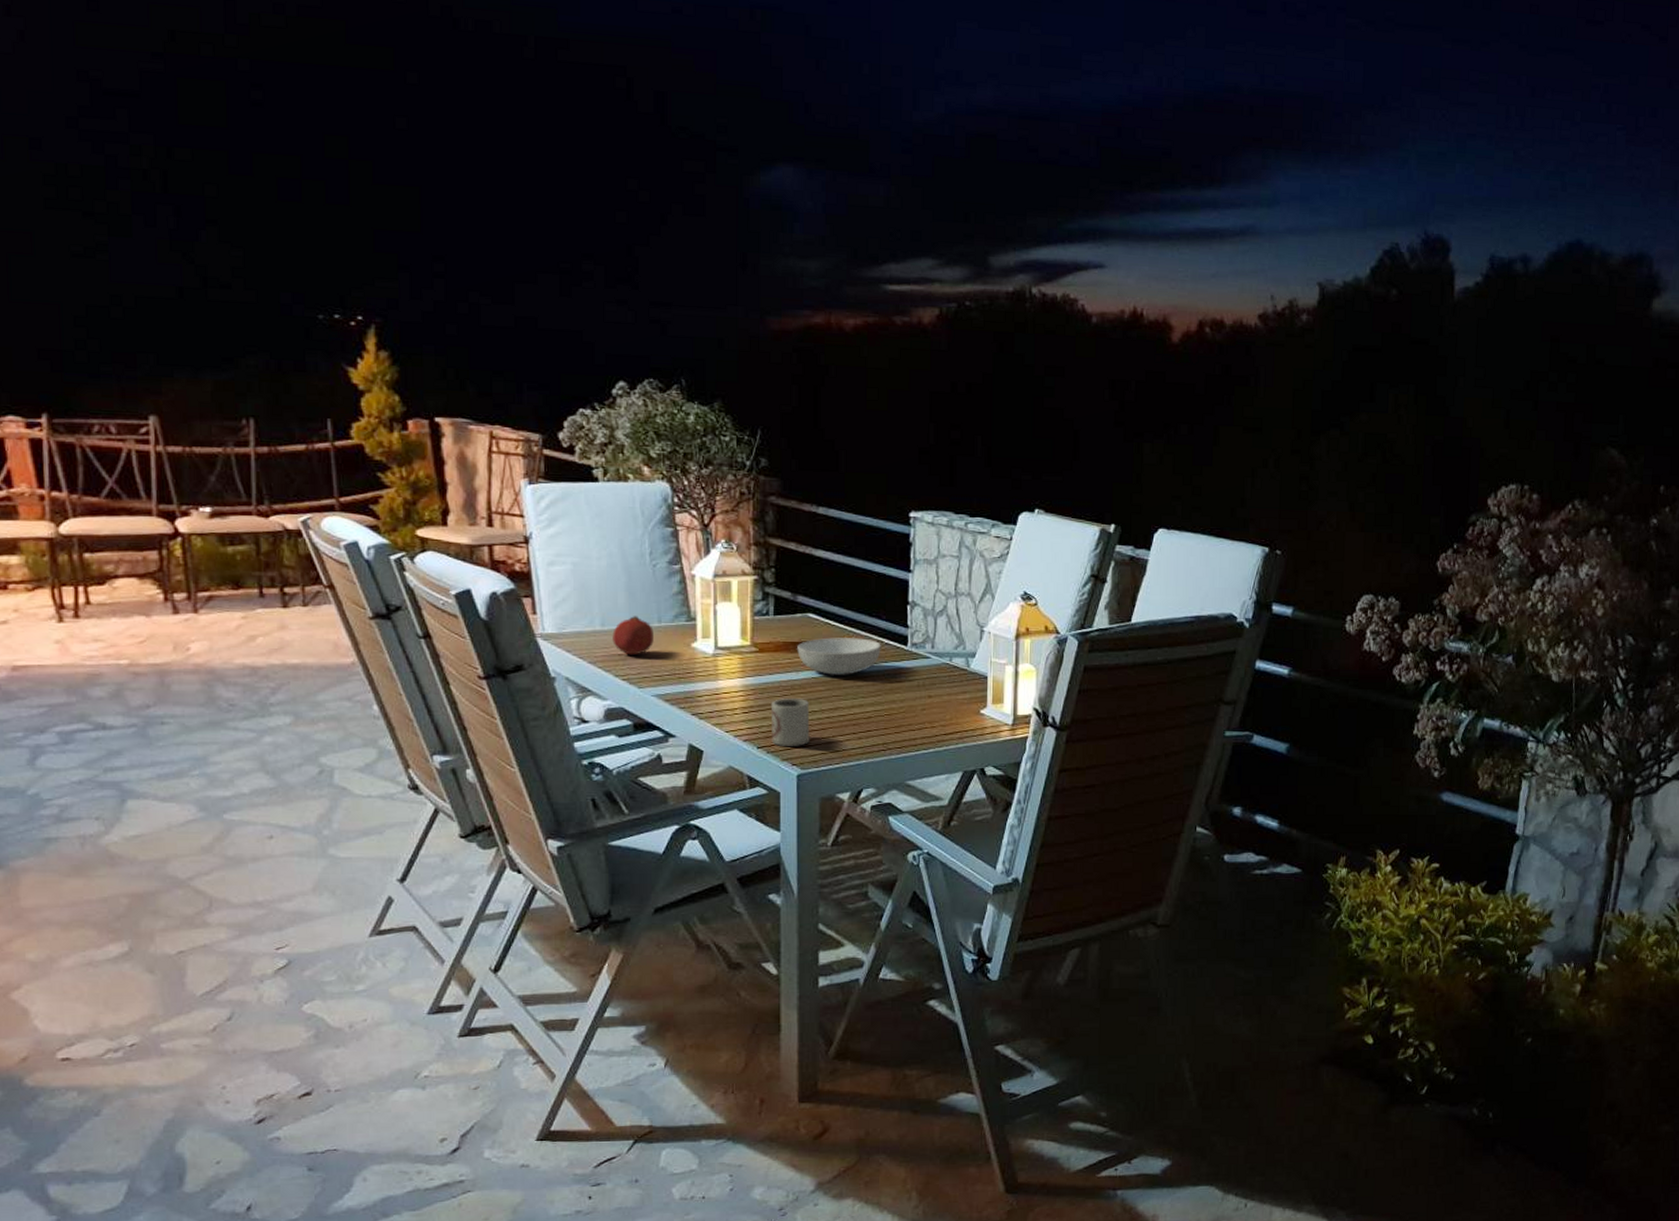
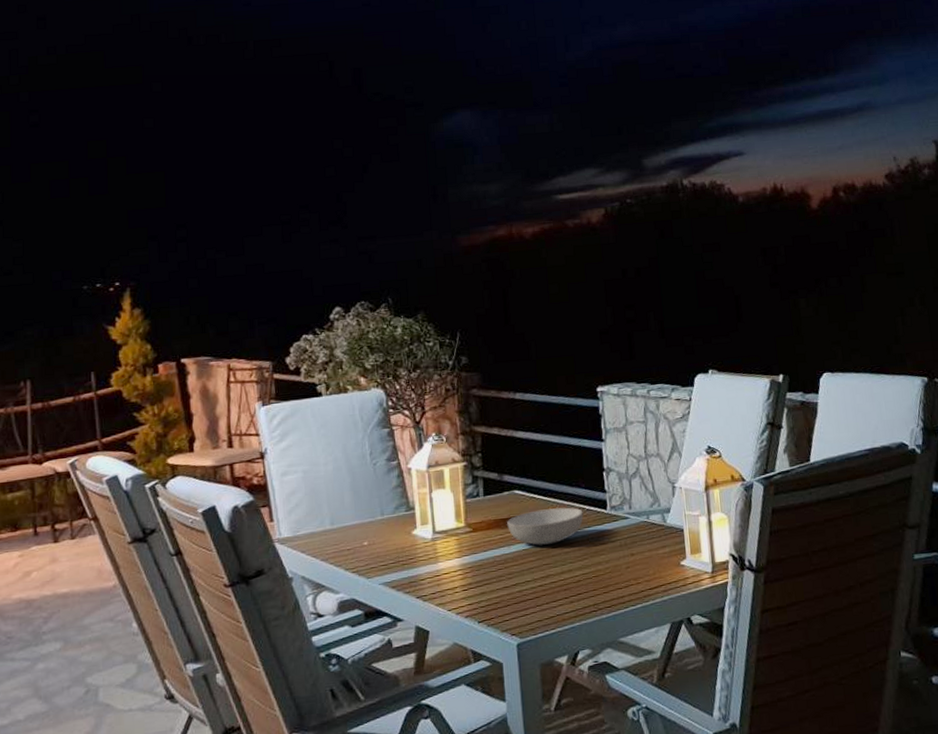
fruit: present [612,616,654,656] -> none [341,512,378,549]
cup: present [770,698,810,746] -> none [487,571,526,619]

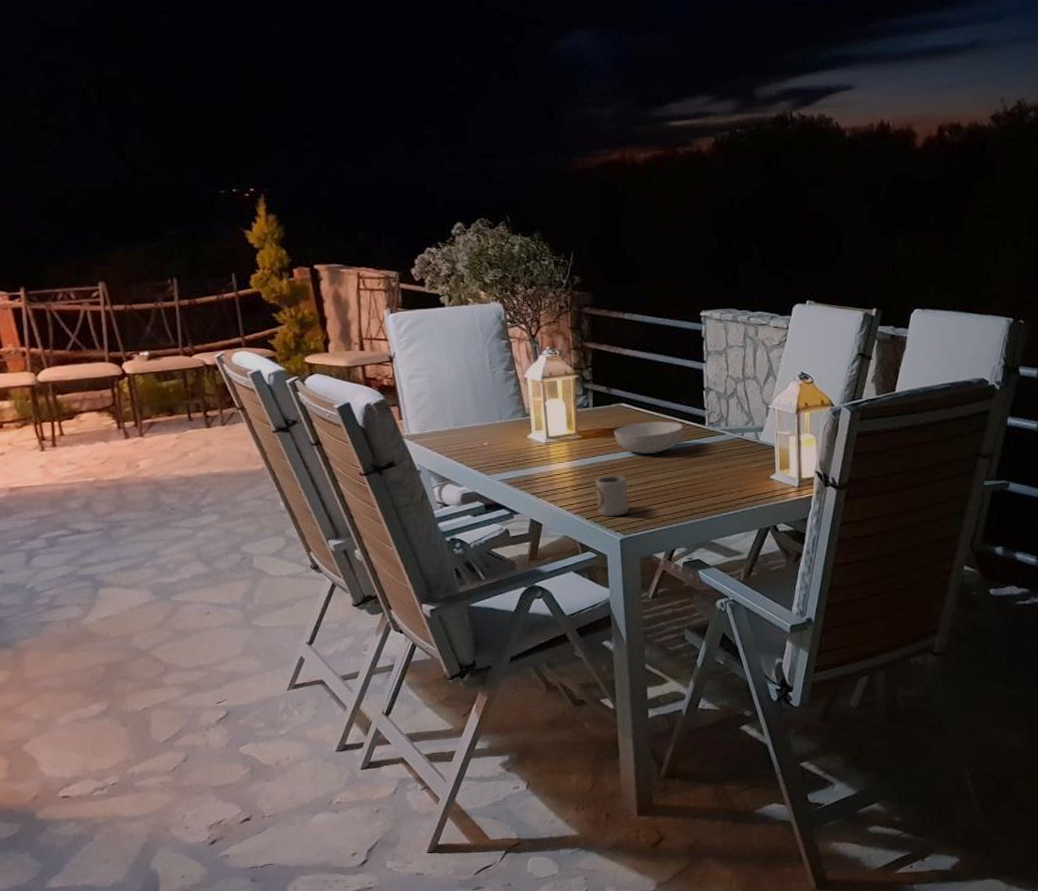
cup: none [487,571,526,619] -> present [595,475,629,516]

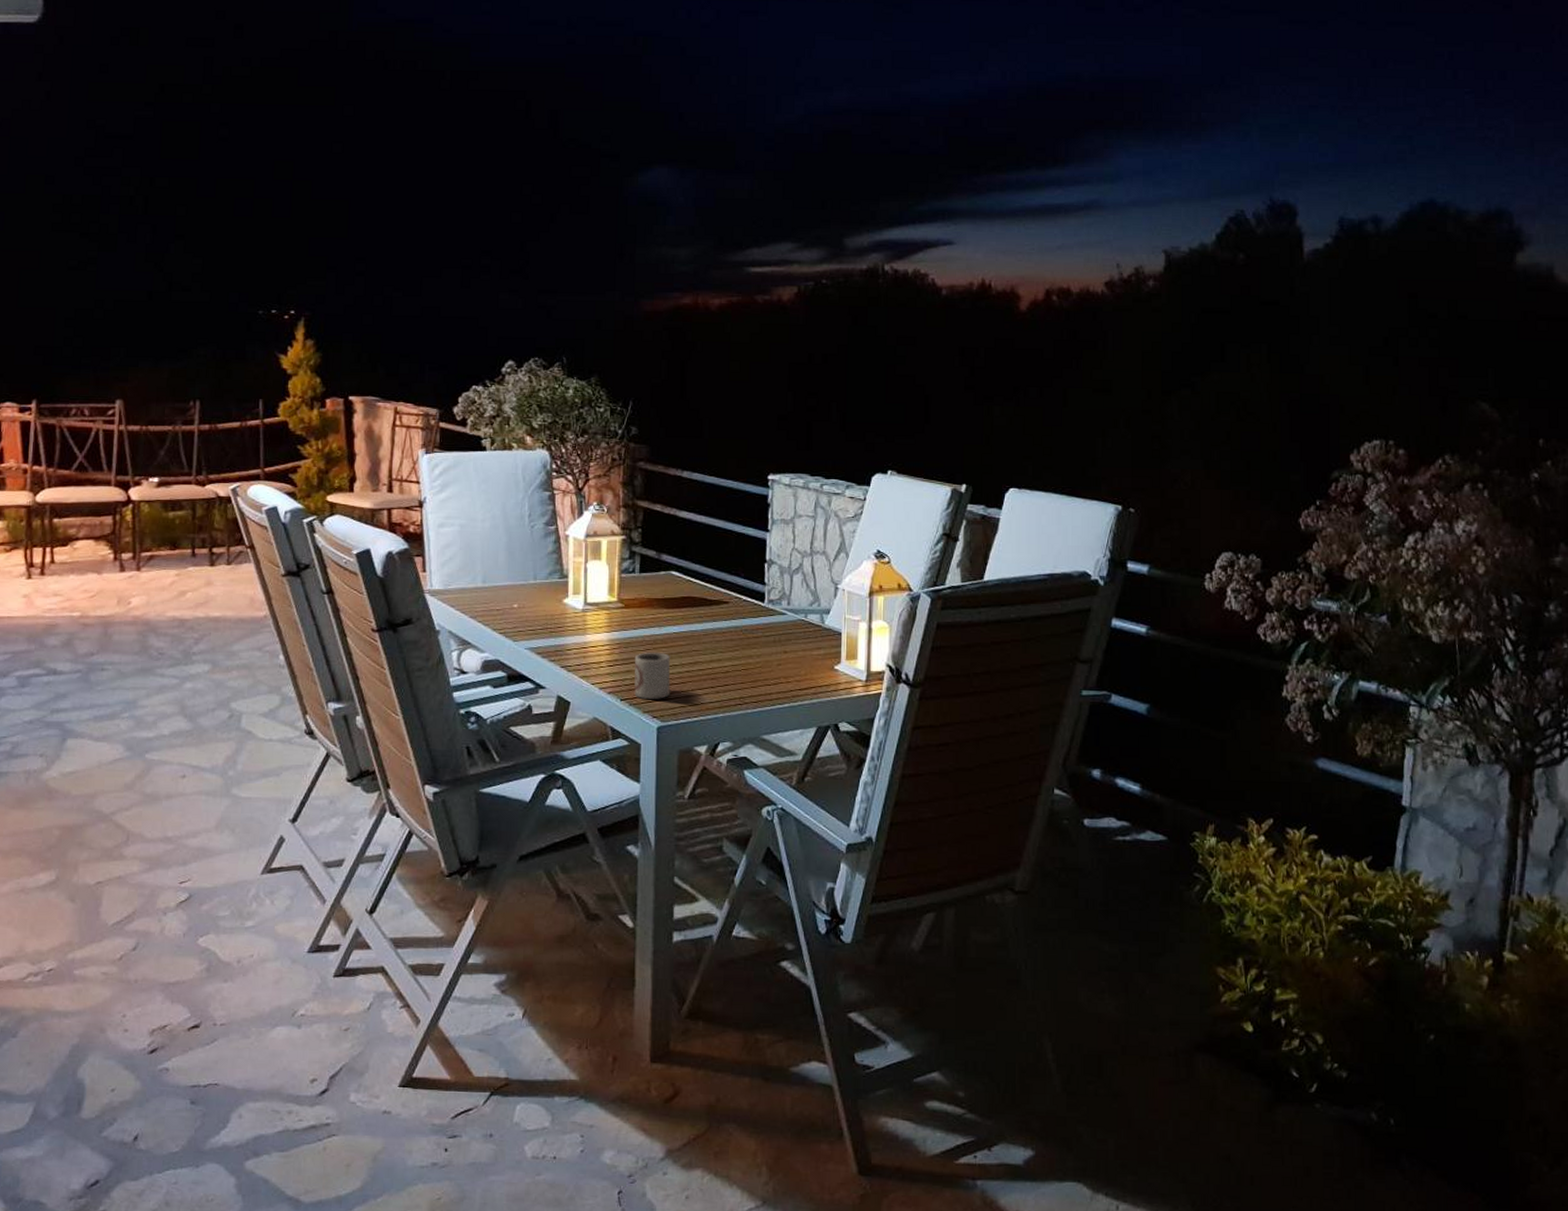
serving bowl: present [614,420,684,455] -> none [660,593,740,631]

